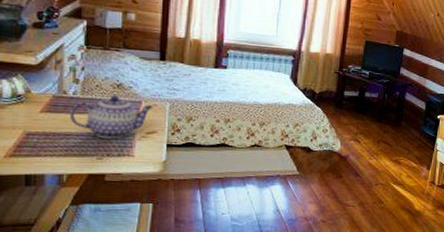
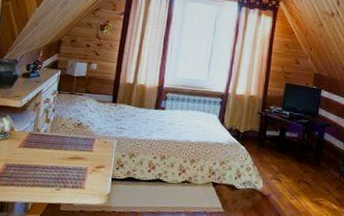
teapot: present [69,95,153,139] -> none [39,133,104,172]

